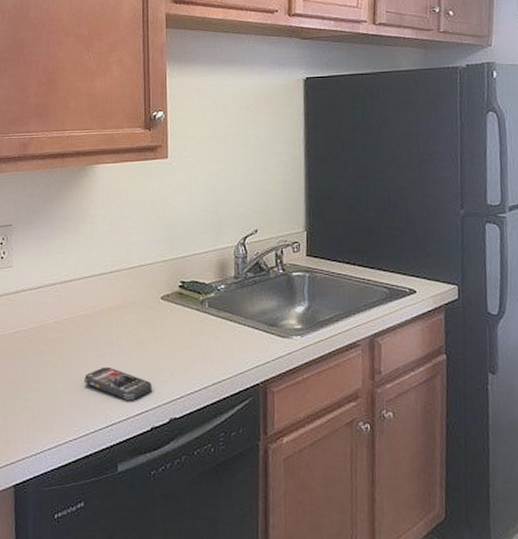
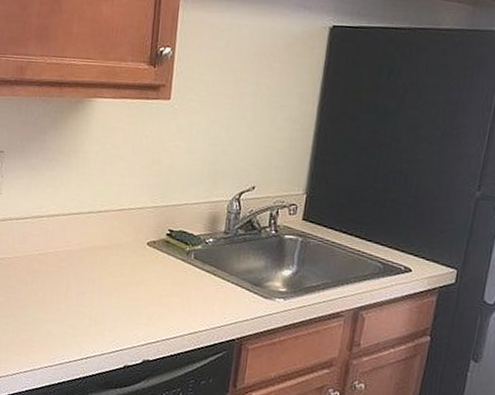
smartphone: present [84,367,153,400] -> none [64,303,130,338]

